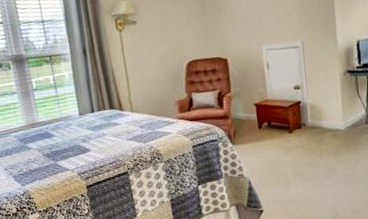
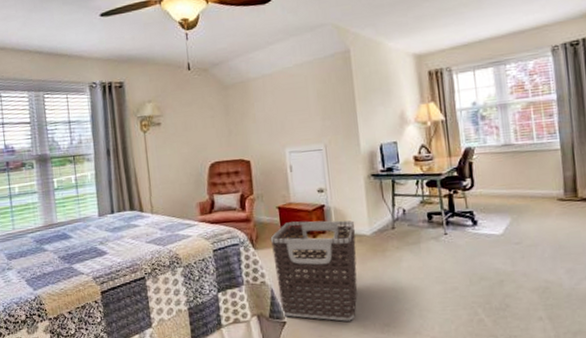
clothes hamper: none [247,116,331,209] -> present [270,220,358,321]

